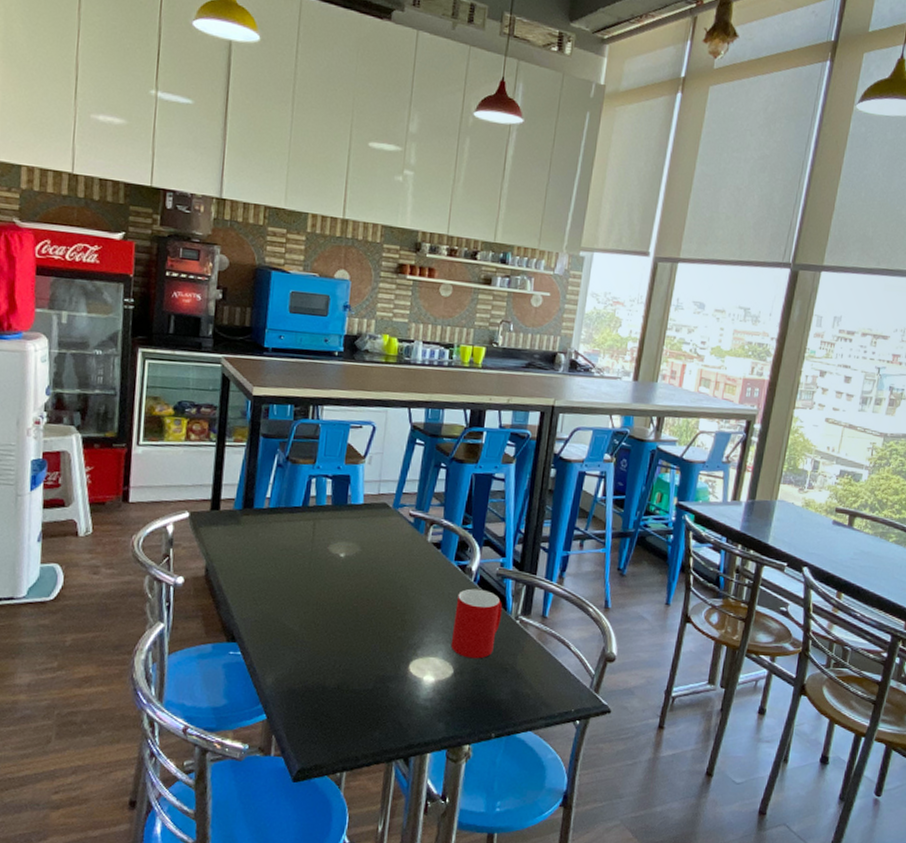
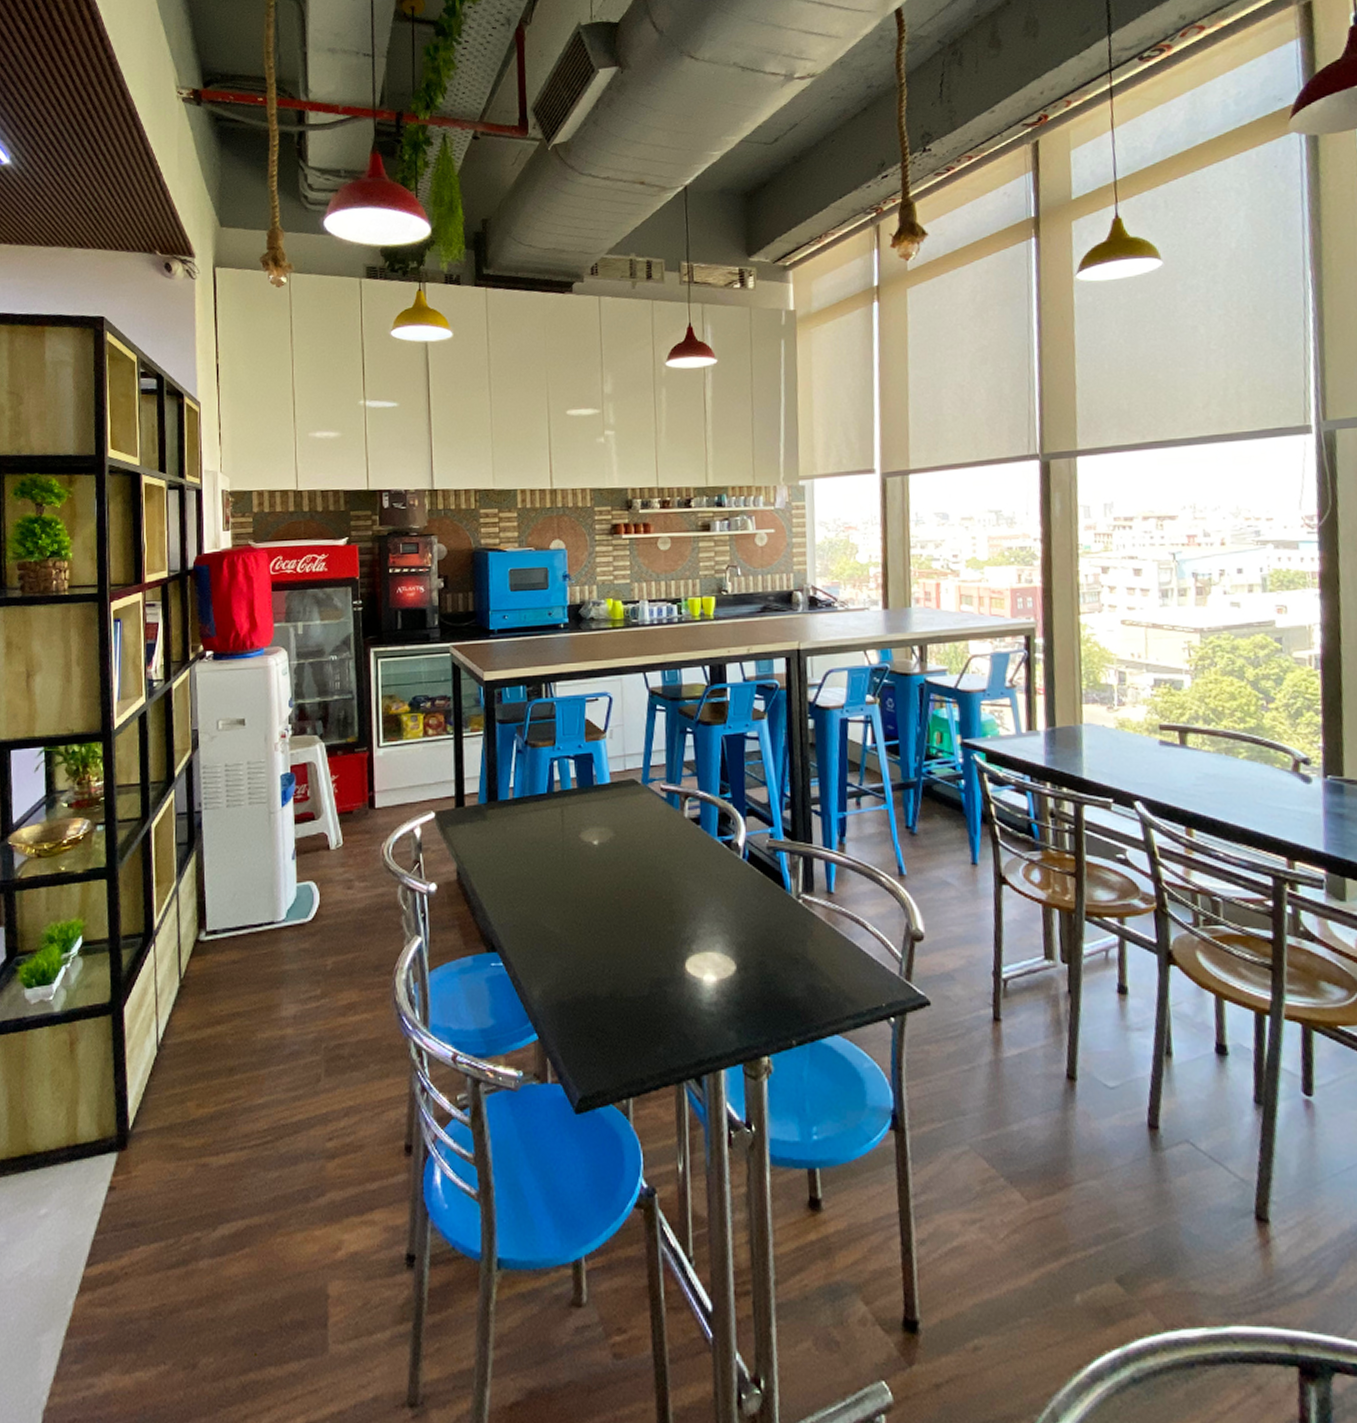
cup: present [450,588,503,659] -> none [727,866,781,950]

